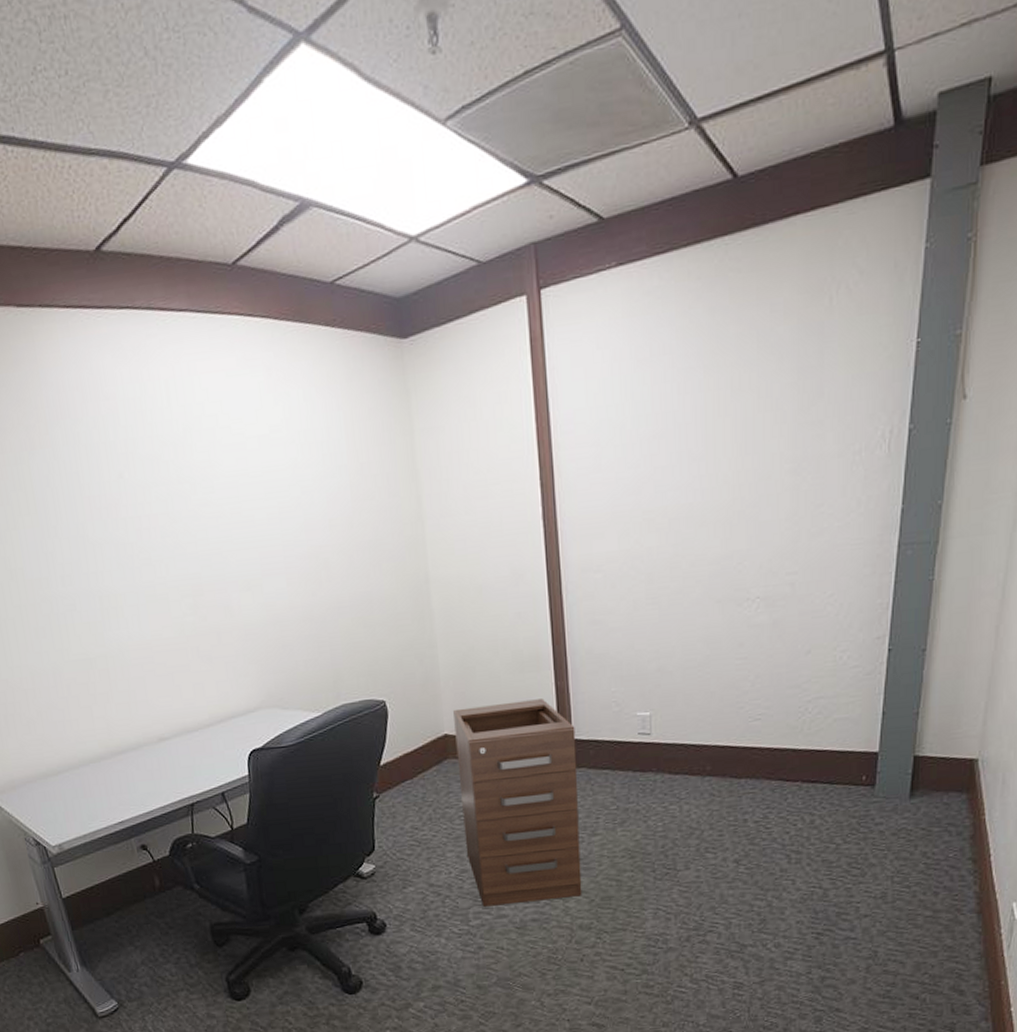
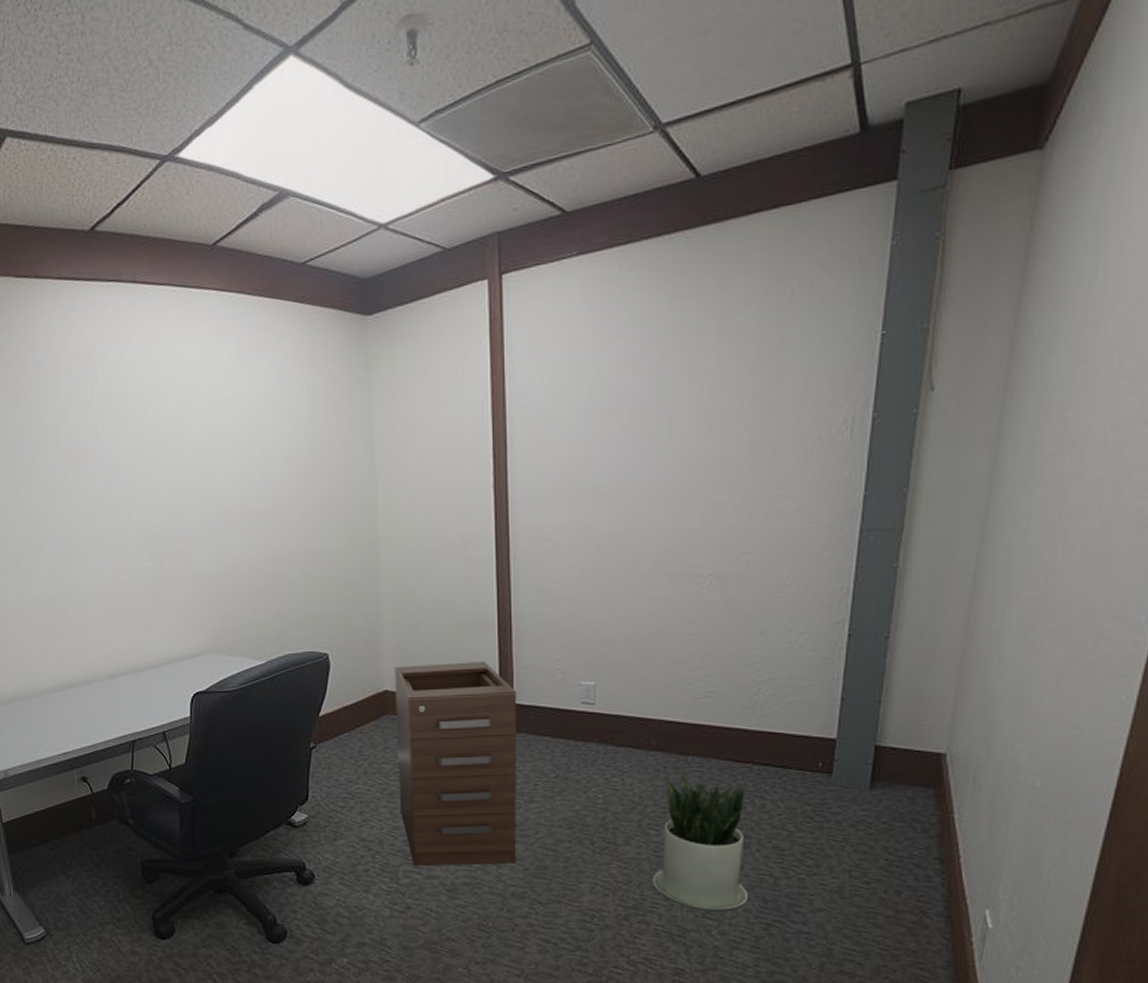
planter: none [711,795,801,927] -> present [652,772,749,911]

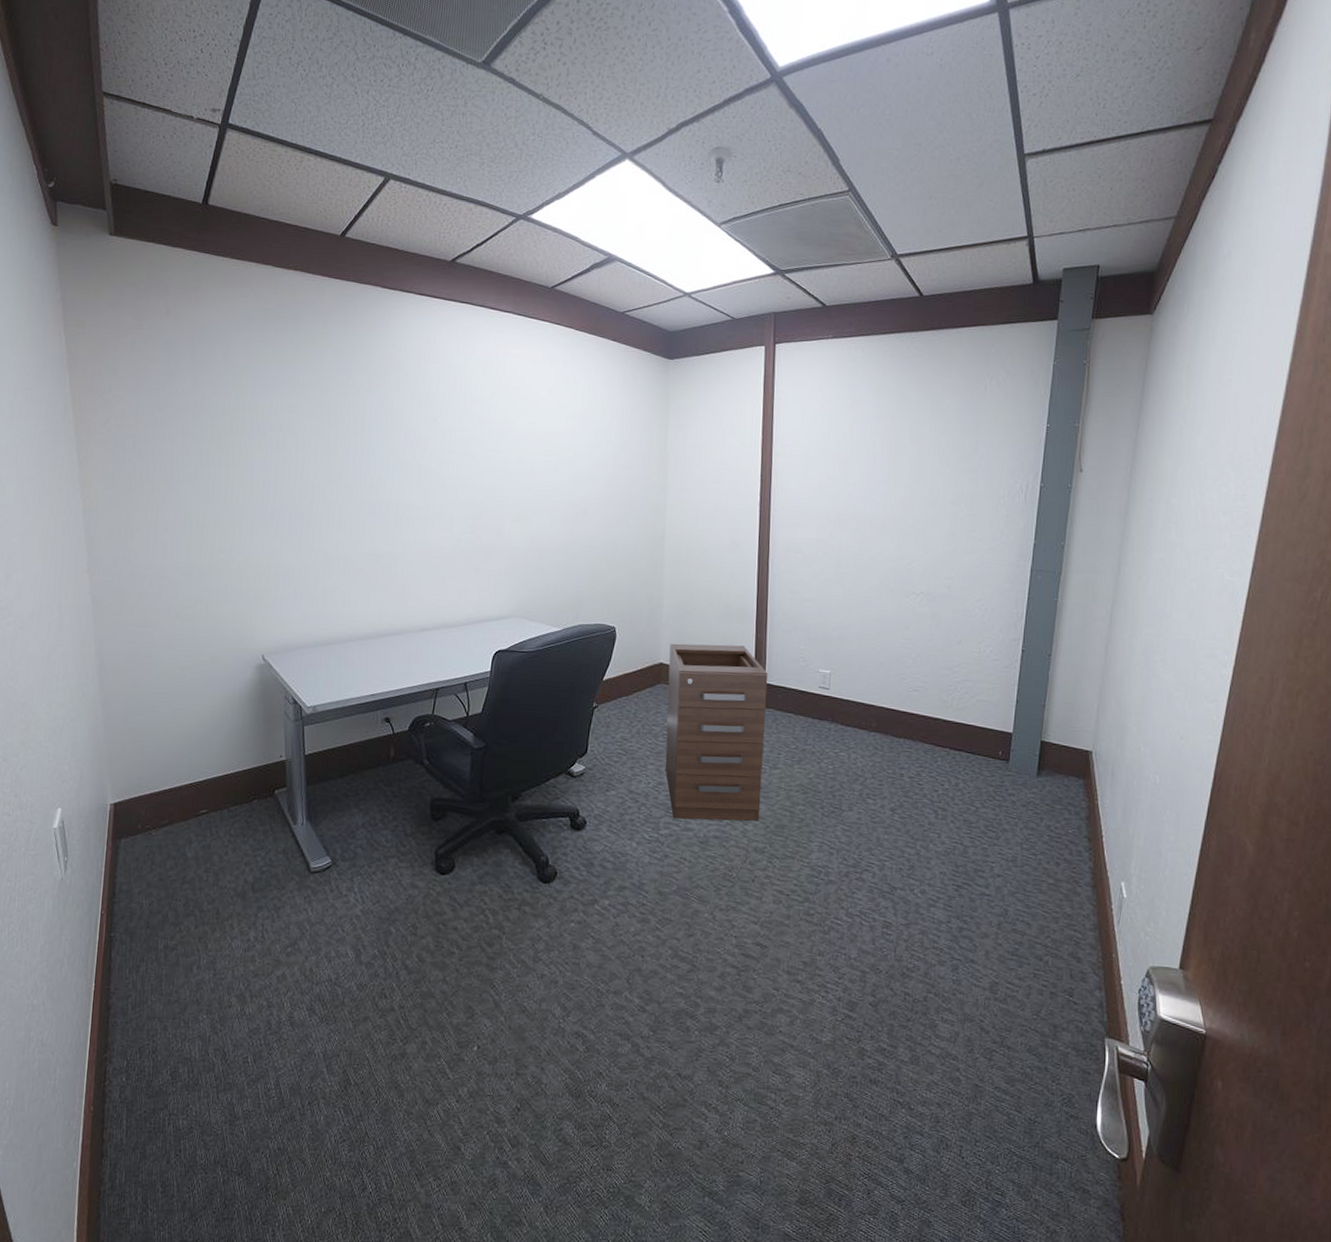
planter: present [652,772,749,911] -> none [869,751,944,873]

